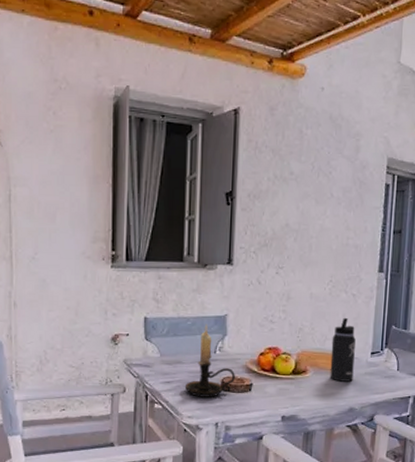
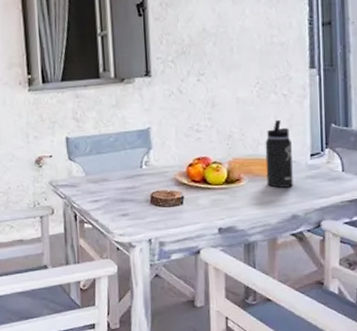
candle holder: present [184,324,236,397] -> none [113,139,166,214]

